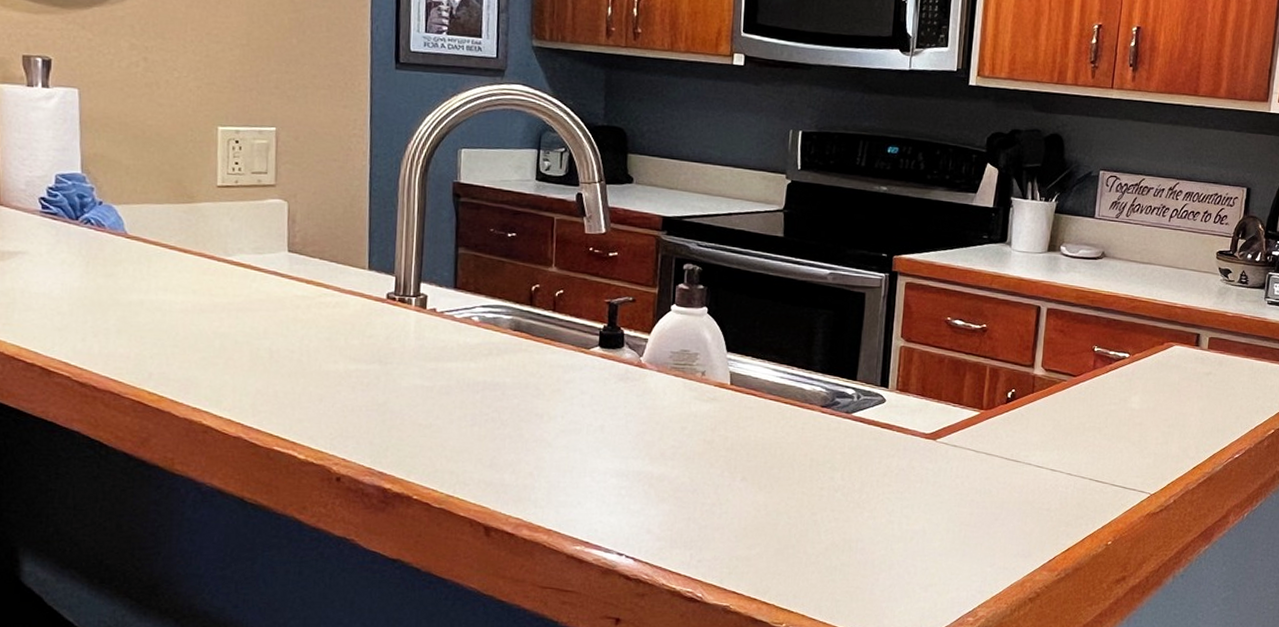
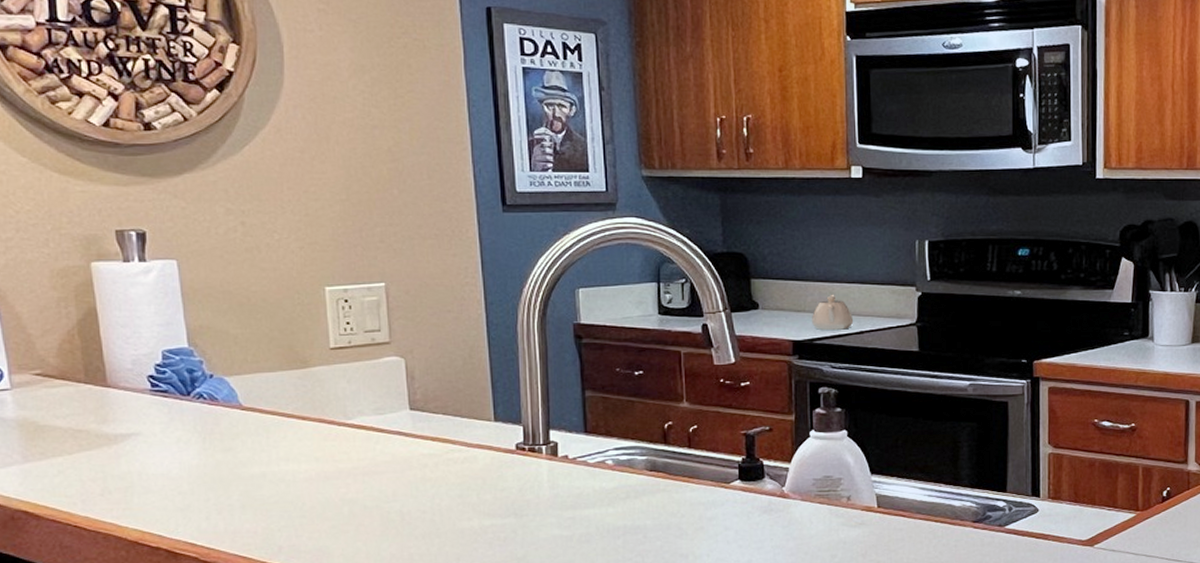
teapot: none [682,174,724,210] -> present [811,294,854,331]

